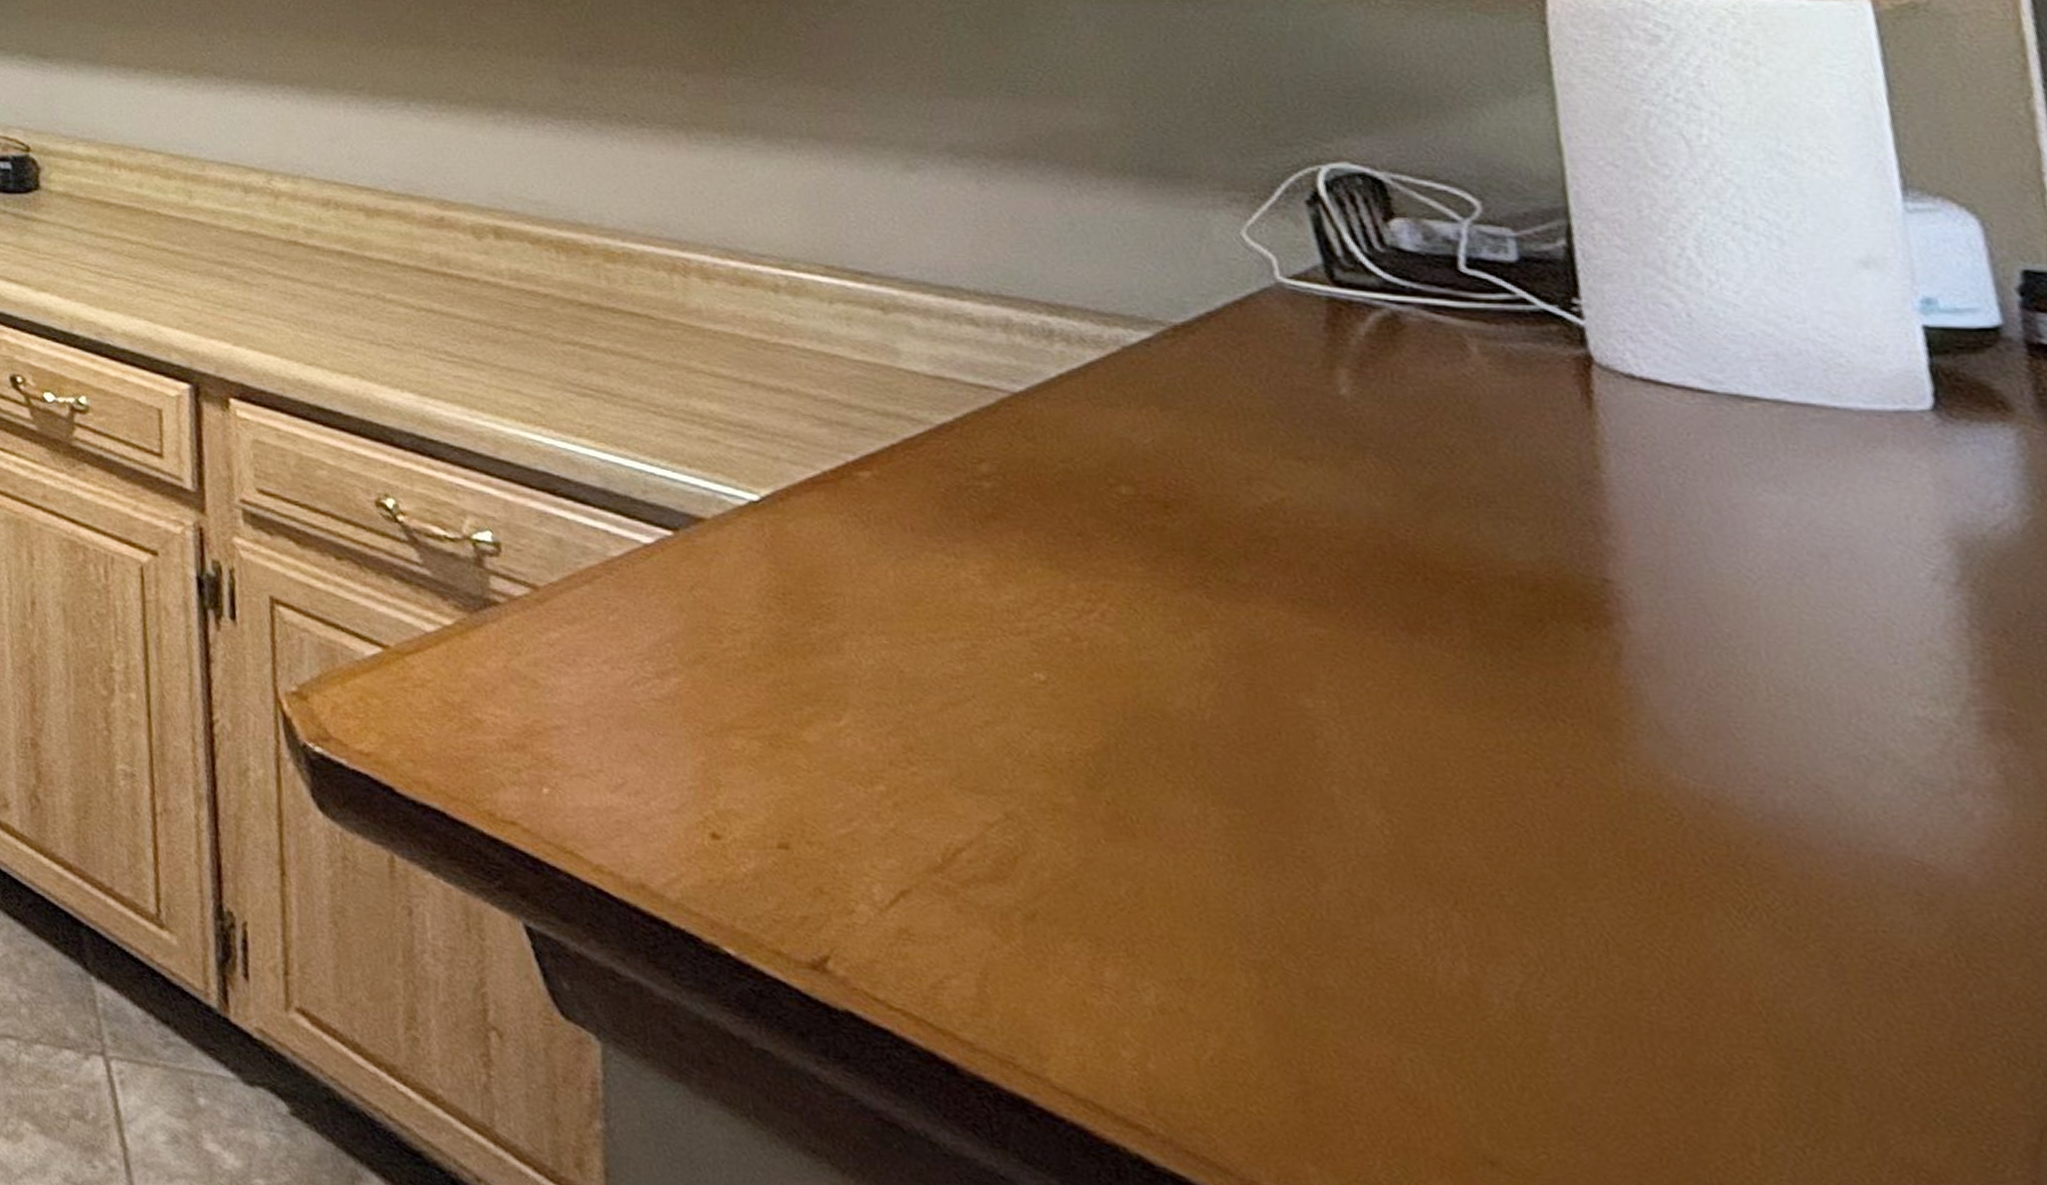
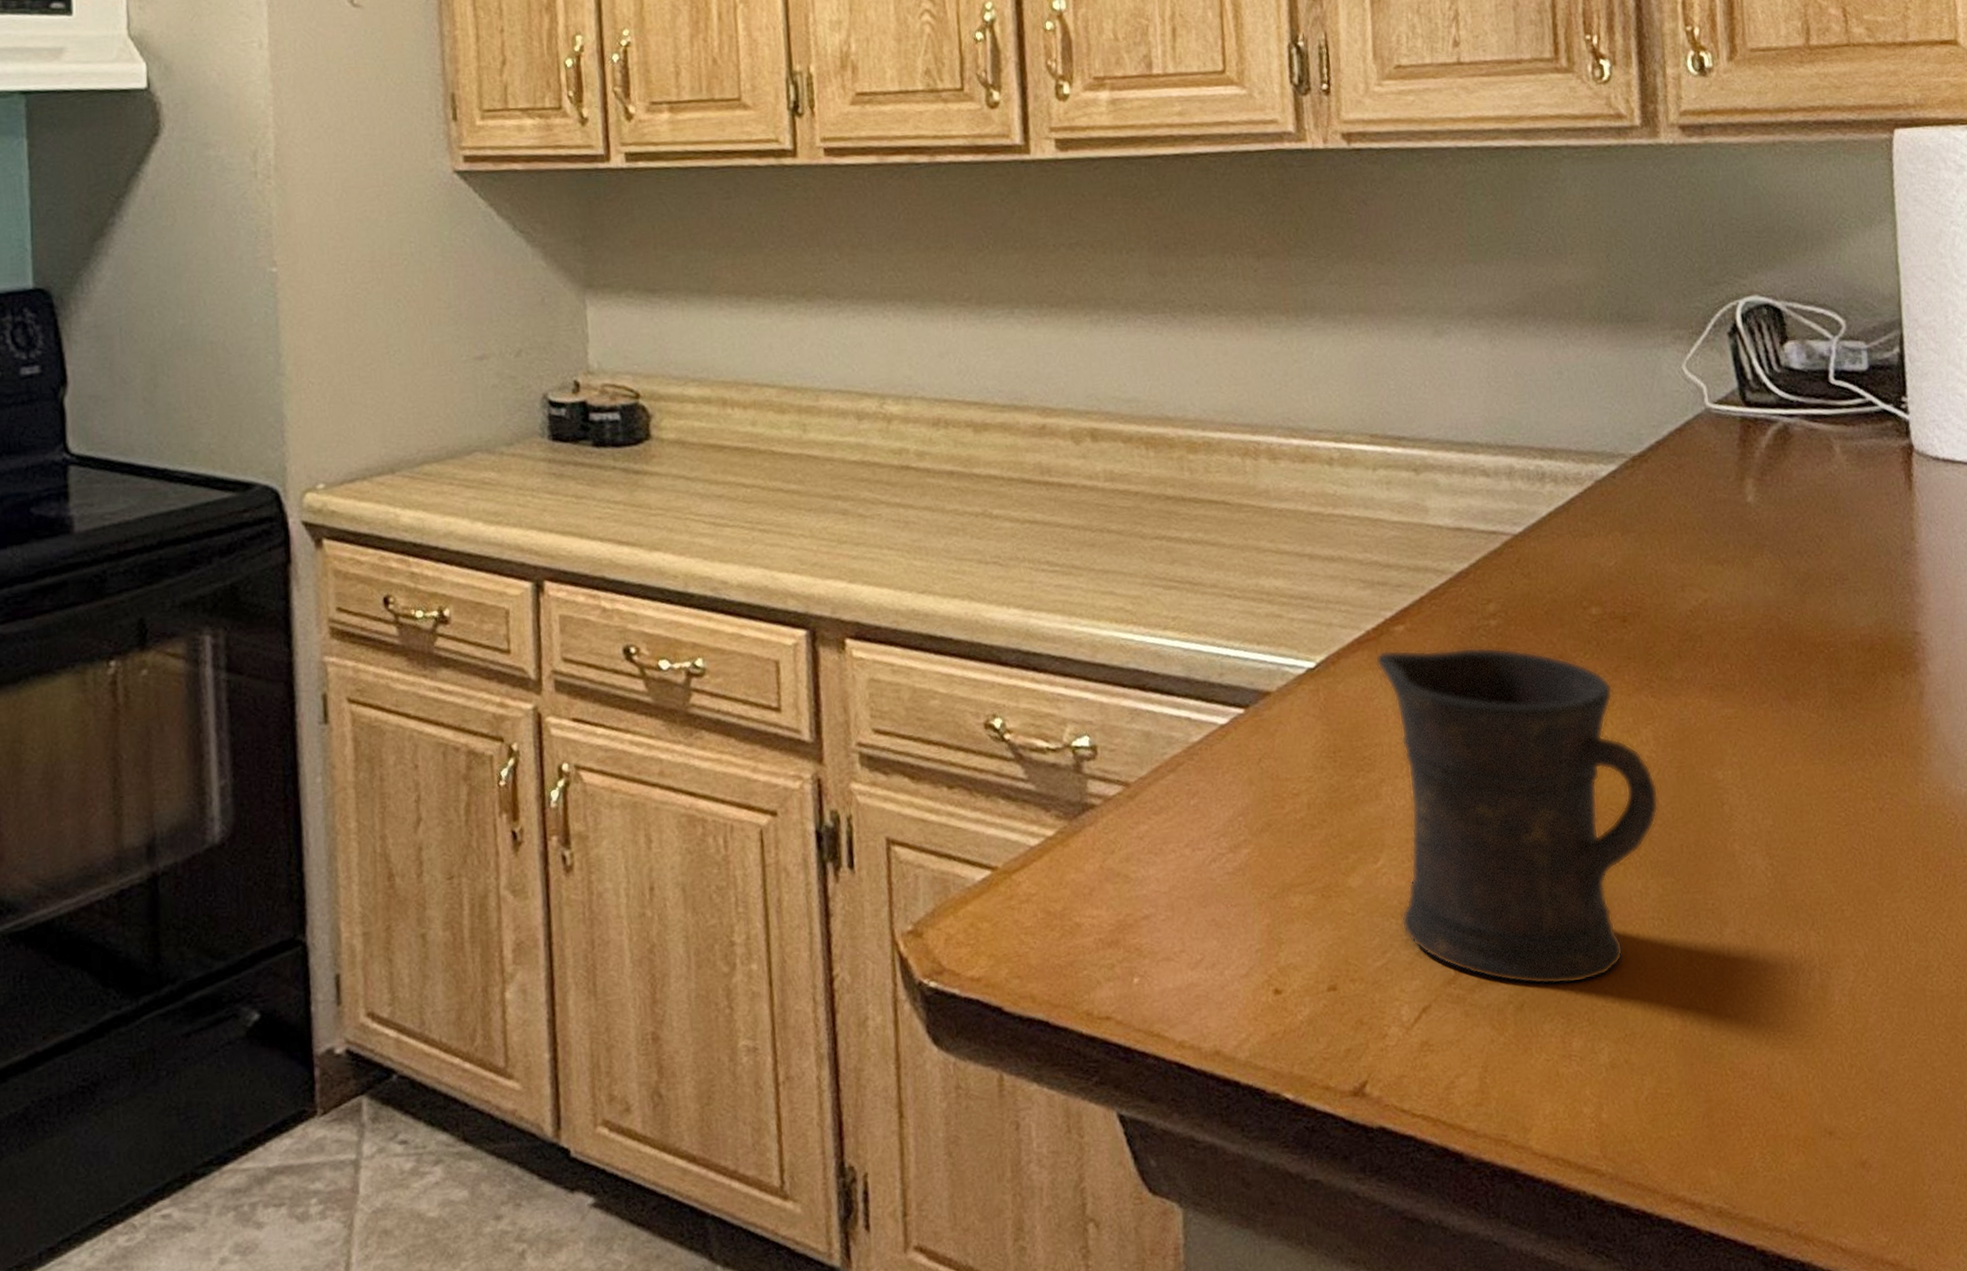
mug: none [834,496,1221,907] -> present [1375,646,1659,985]

